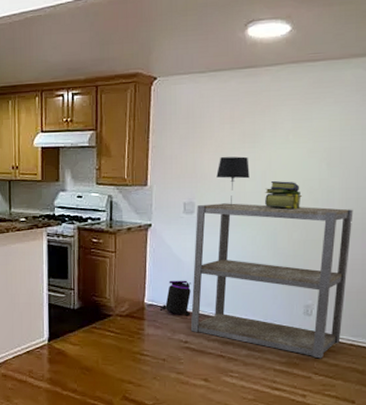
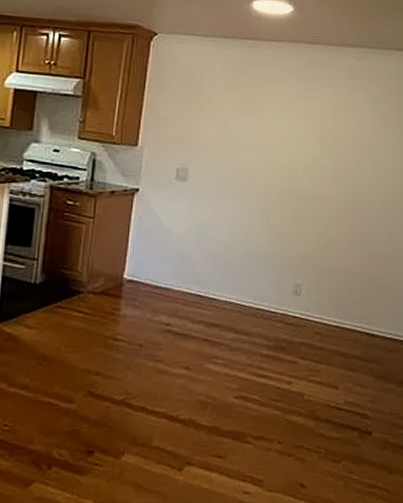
trash can: present [159,280,192,316] -> none [140,253,179,295]
shelving unit: present [190,203,353,359] -> none [174,172,343,342]
table lamp: present [216,156,250,207] -> none [213,125,247,177]
stack of books: present [265,181,303,210] -> none [261,155,297,185]

